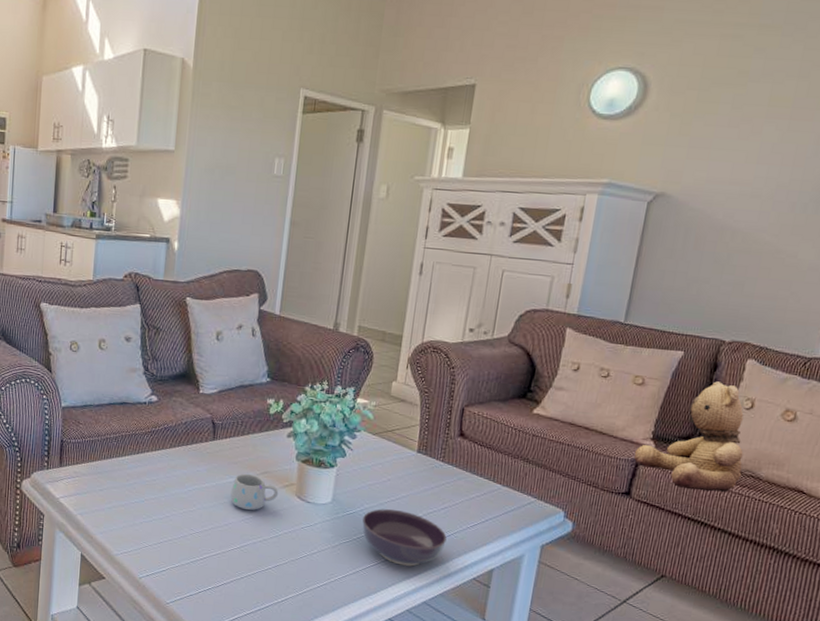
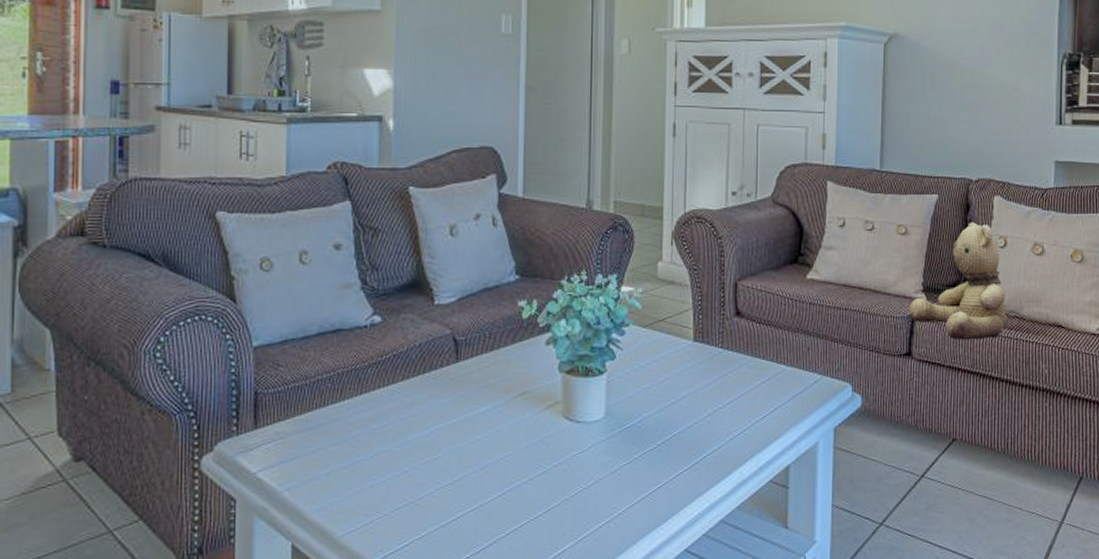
mug: present [230,473,279,511] -> none [484,397,542,446]
bowl: present [362,508,447,566] -> none [643,414,736,481]

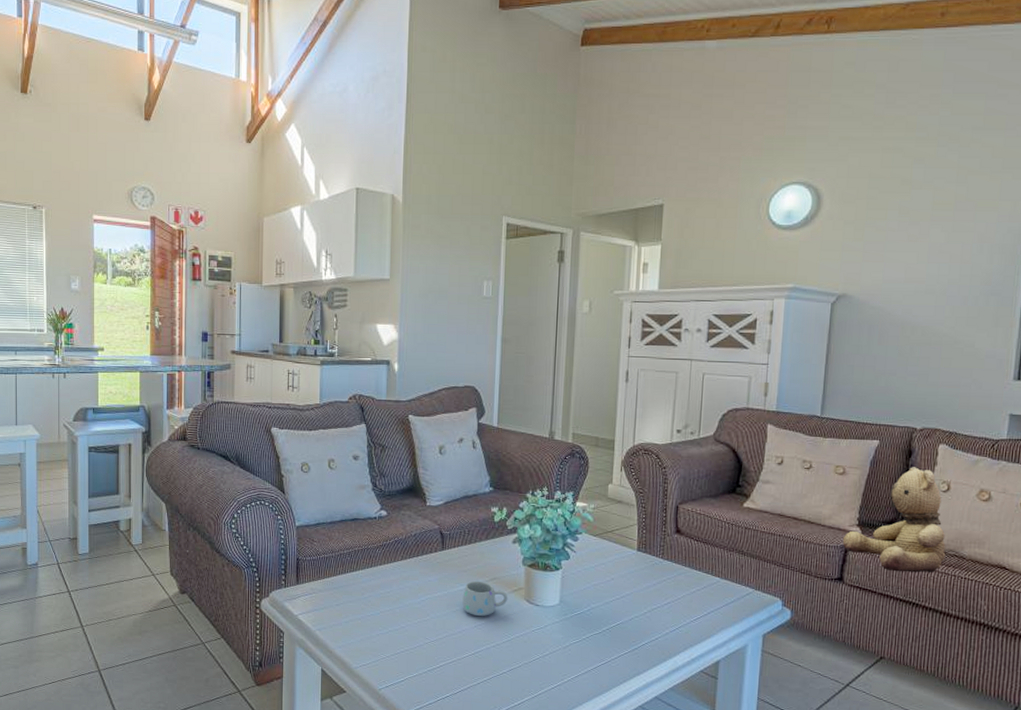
mug: none [484,397,542,446] -> present [462,580,508,617]

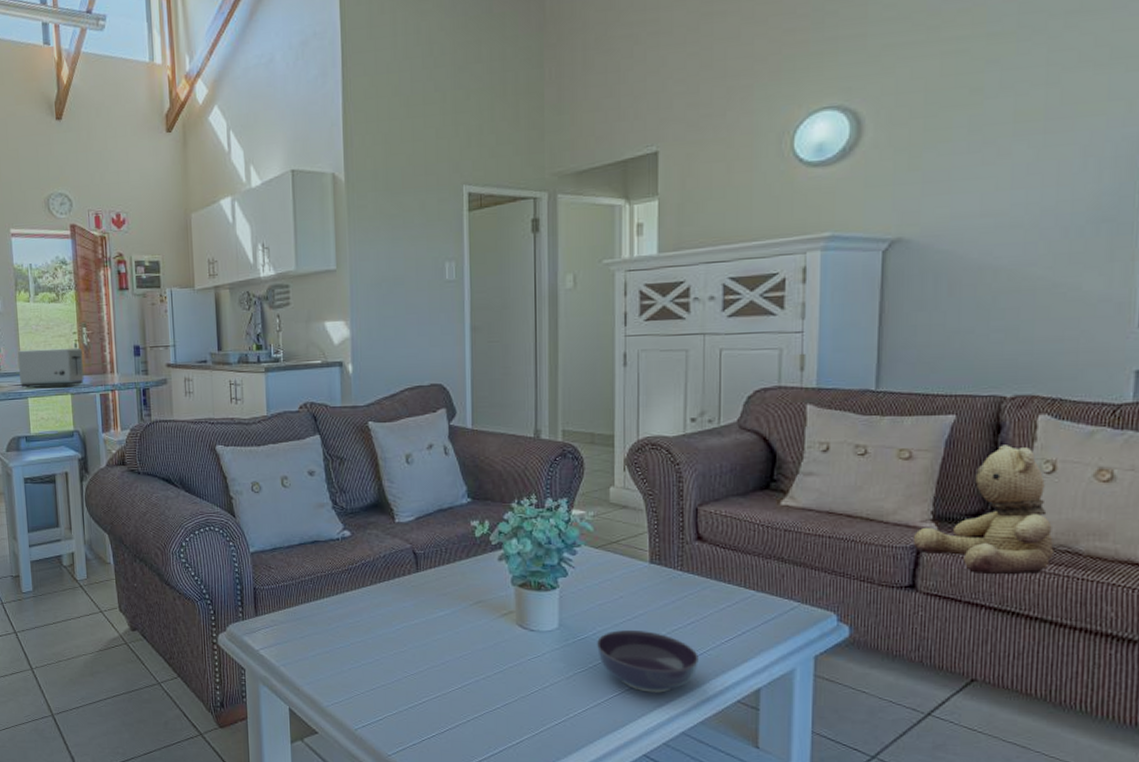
toaster: none [92,328,153,366] -> present [18,347,84,388]
mug: present [462,580,508,617] -> none [443,605,497,646]
bowl: none [590,607,672,663] -> present [597,630,699,693]

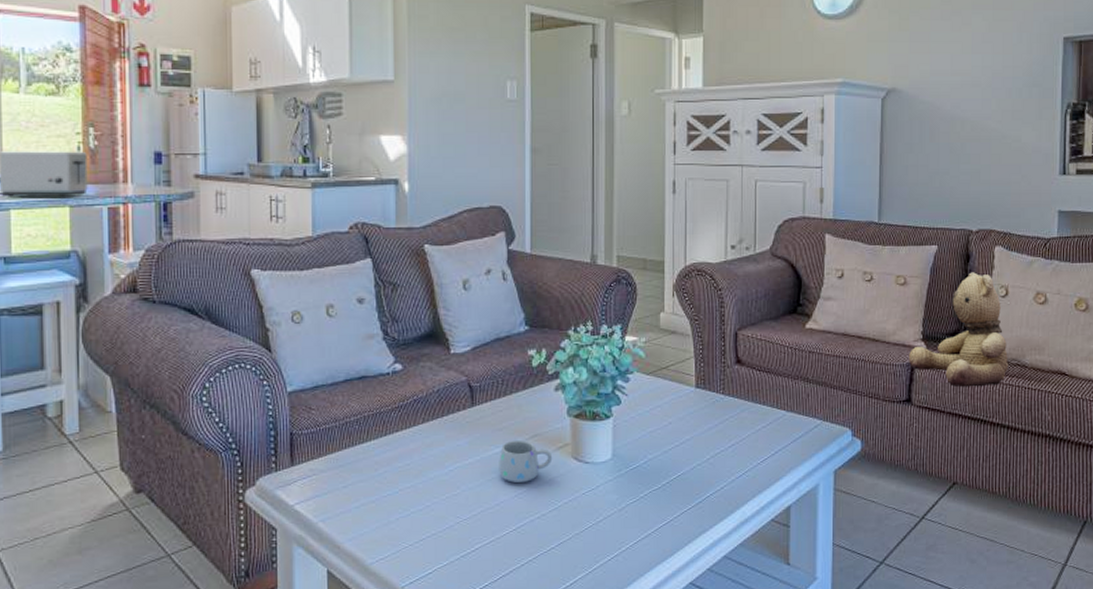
mug: none [443,605,497,646] -> present [499,439,553,484]
bowl: present [597,630,699,693] -> none [648,456,738,518]

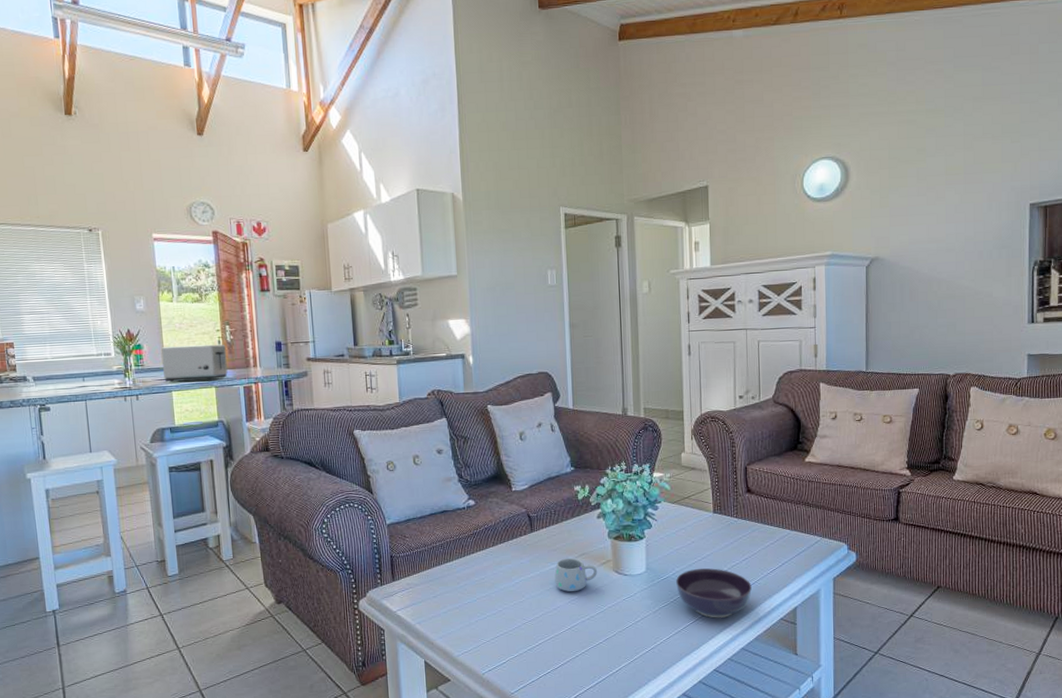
bowl: none [648,456,738,518] -> present [676,568,752,618]
teddy bear: present [908,272,1009,388] -> none [895,410,985,507]

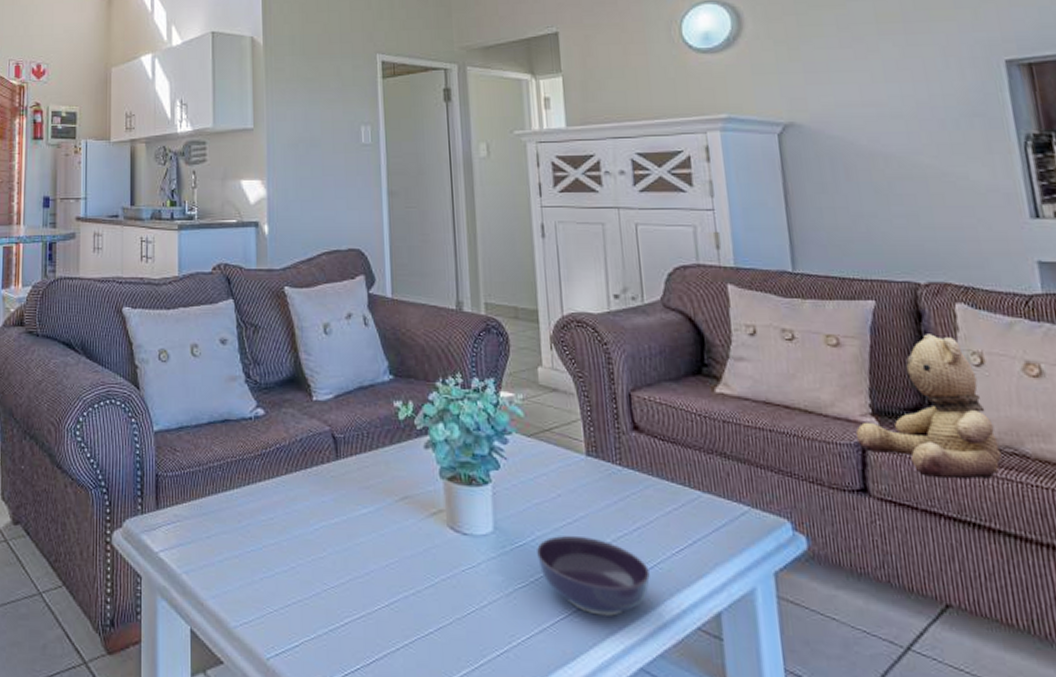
mug: present [554,557,598,592] -> none [367,500,426,552]
teddy bear: none [895,410,985,507] -> present [855,334,1002,480]

